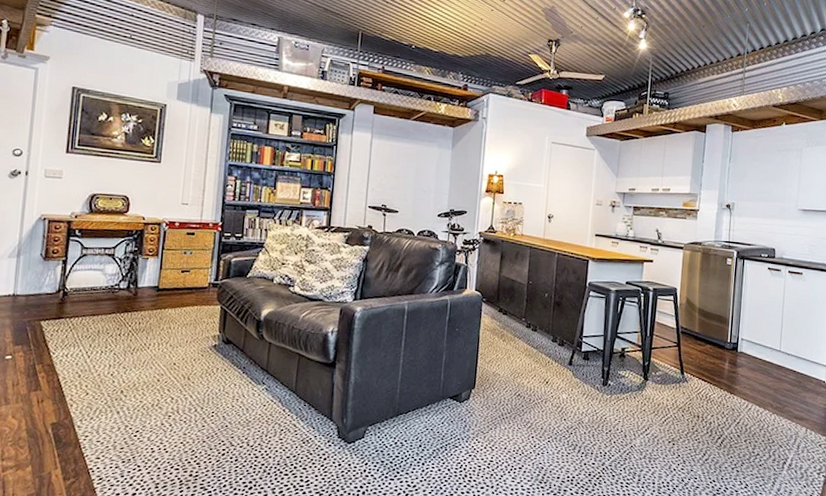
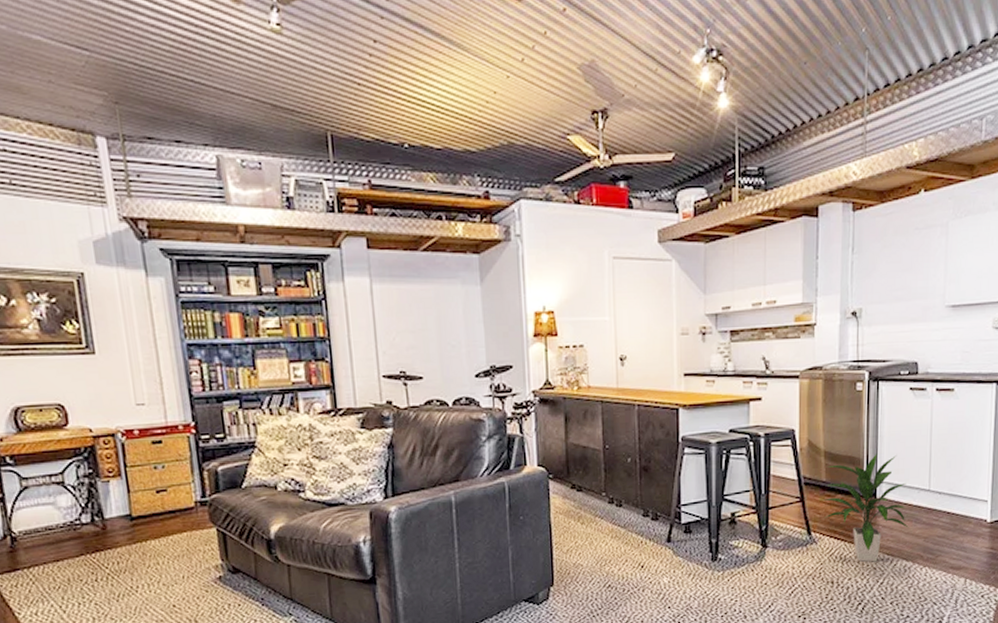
indoor plant: none [694,316,763,404] -> present [822,454,910,562]

